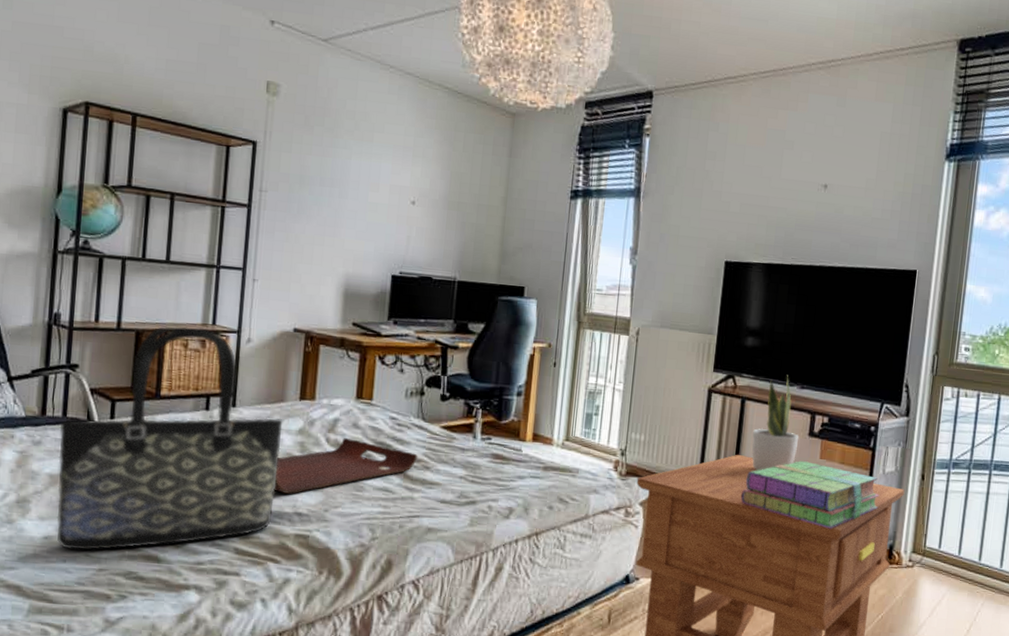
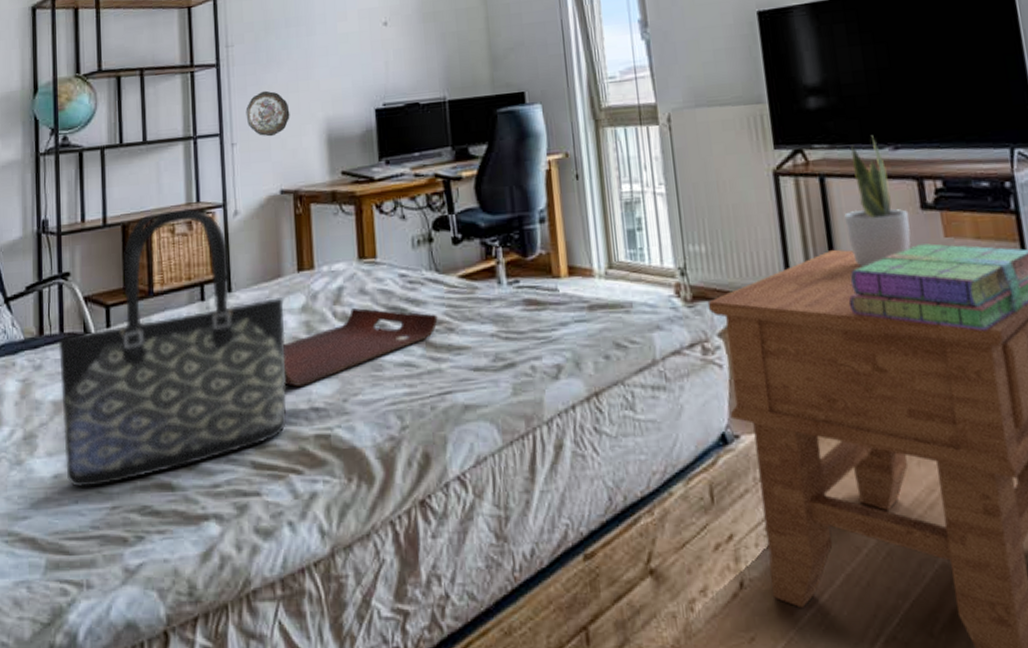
decorative plate: none [270,238,313,281] -> present [245,90,290,137]

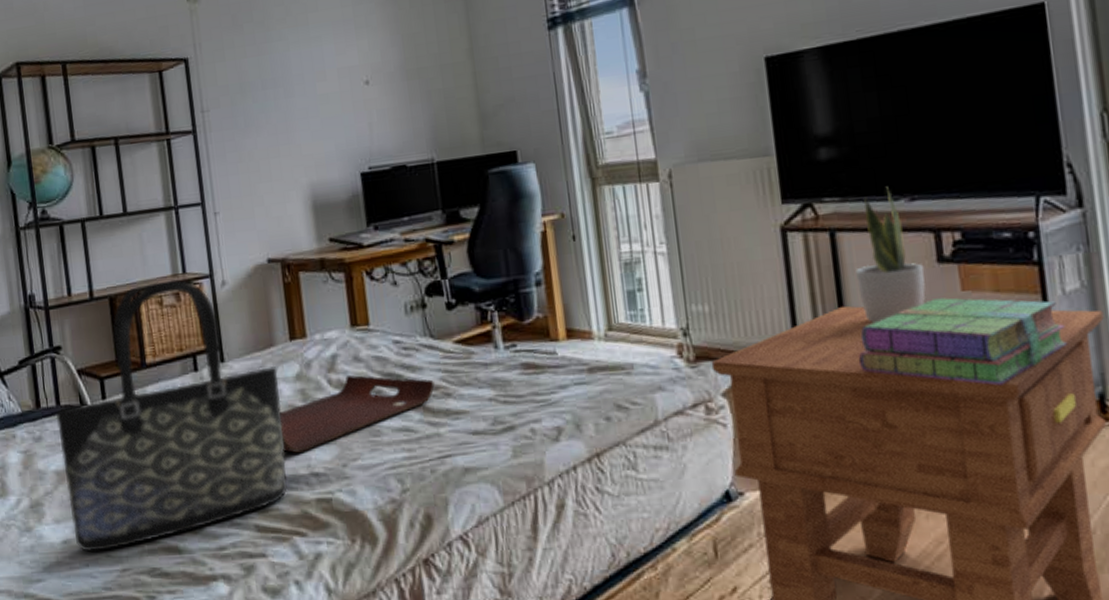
decorative plate: present [245,90,290,137] -> none [226,156,273,205]

